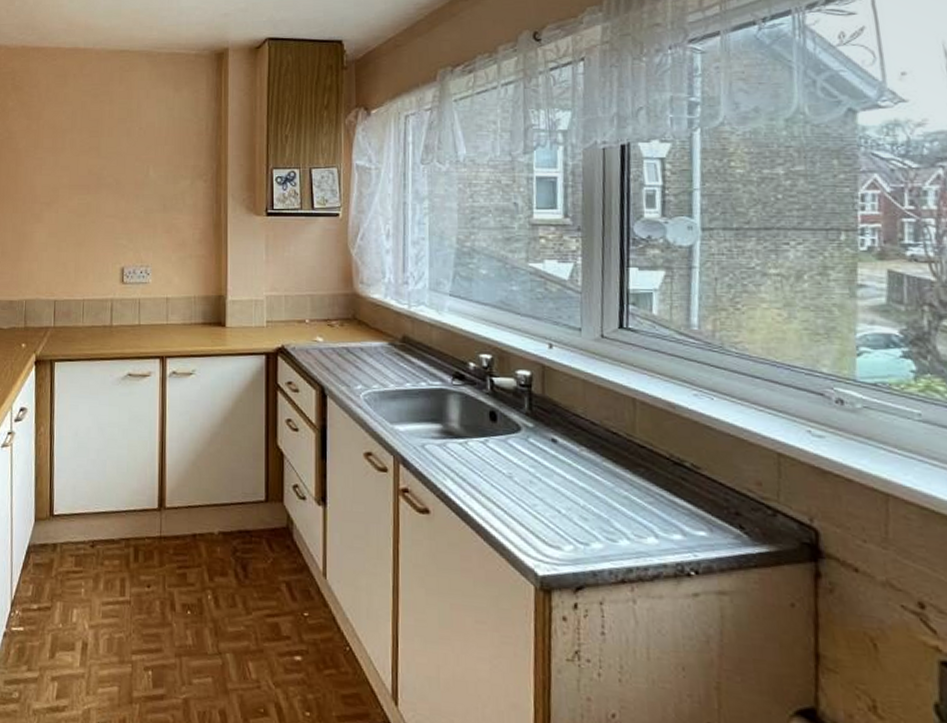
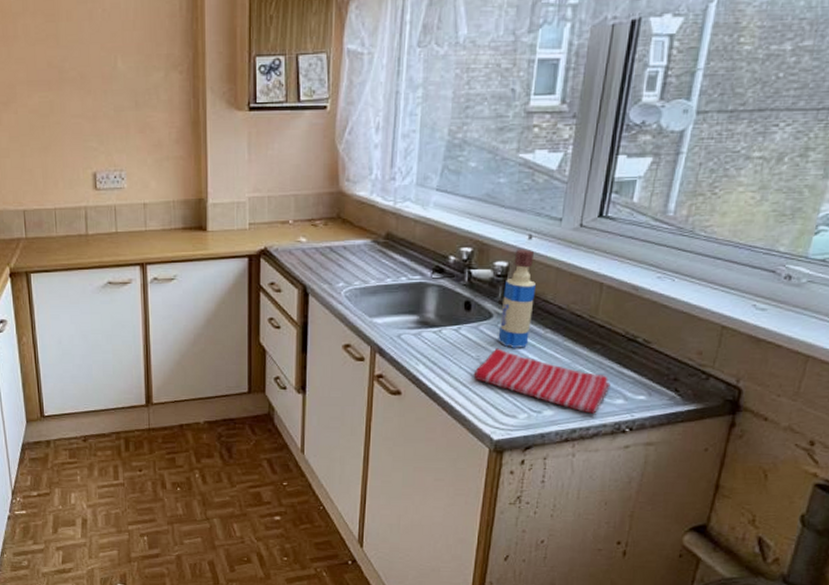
dish towel: none [507,465,664,550] -> present [473,348,611,414]
tequila bottle: none [529,358,564,467] -> present [498,249,536,348]

